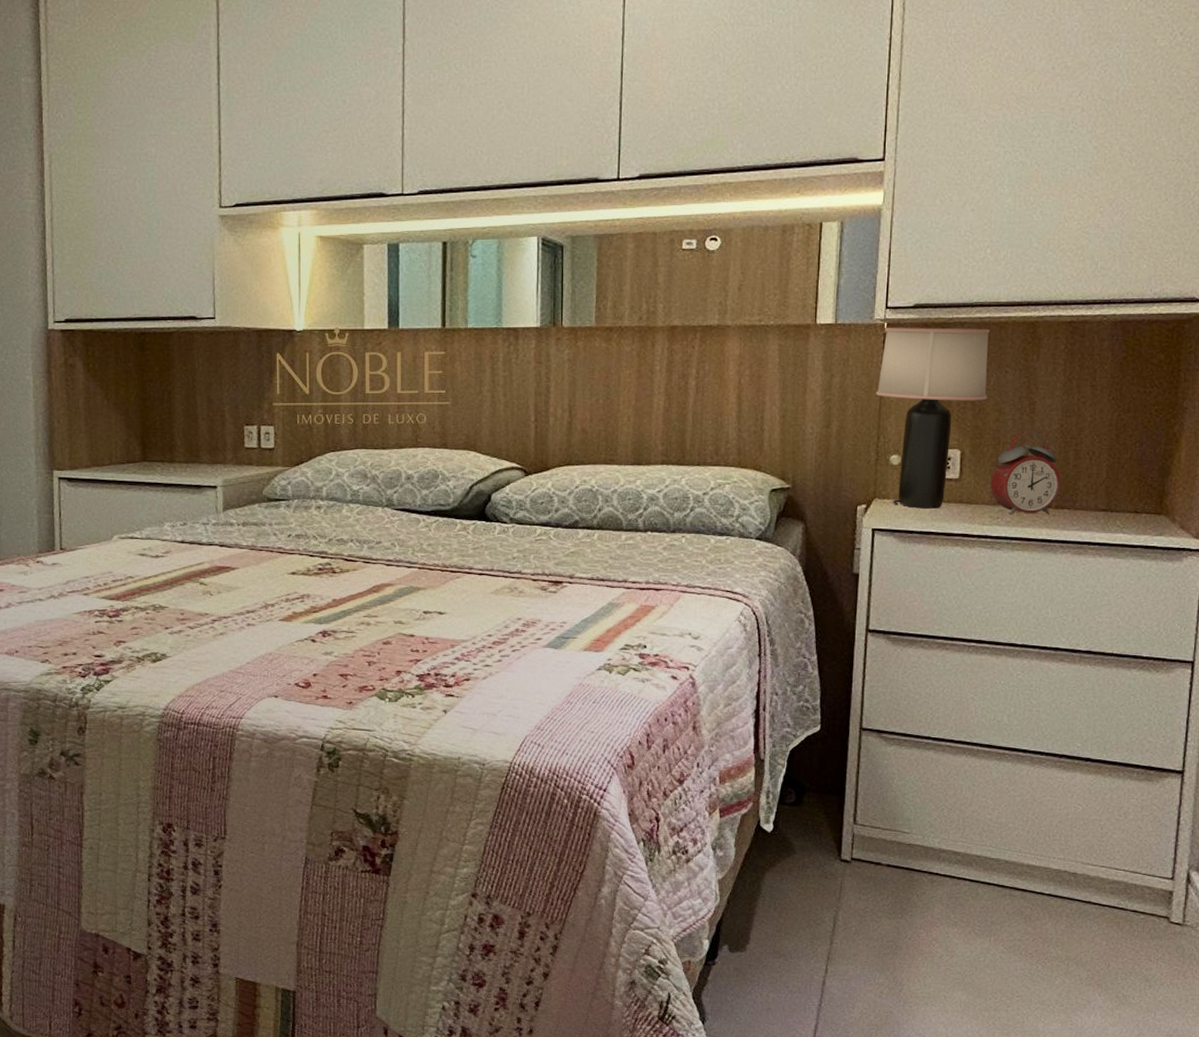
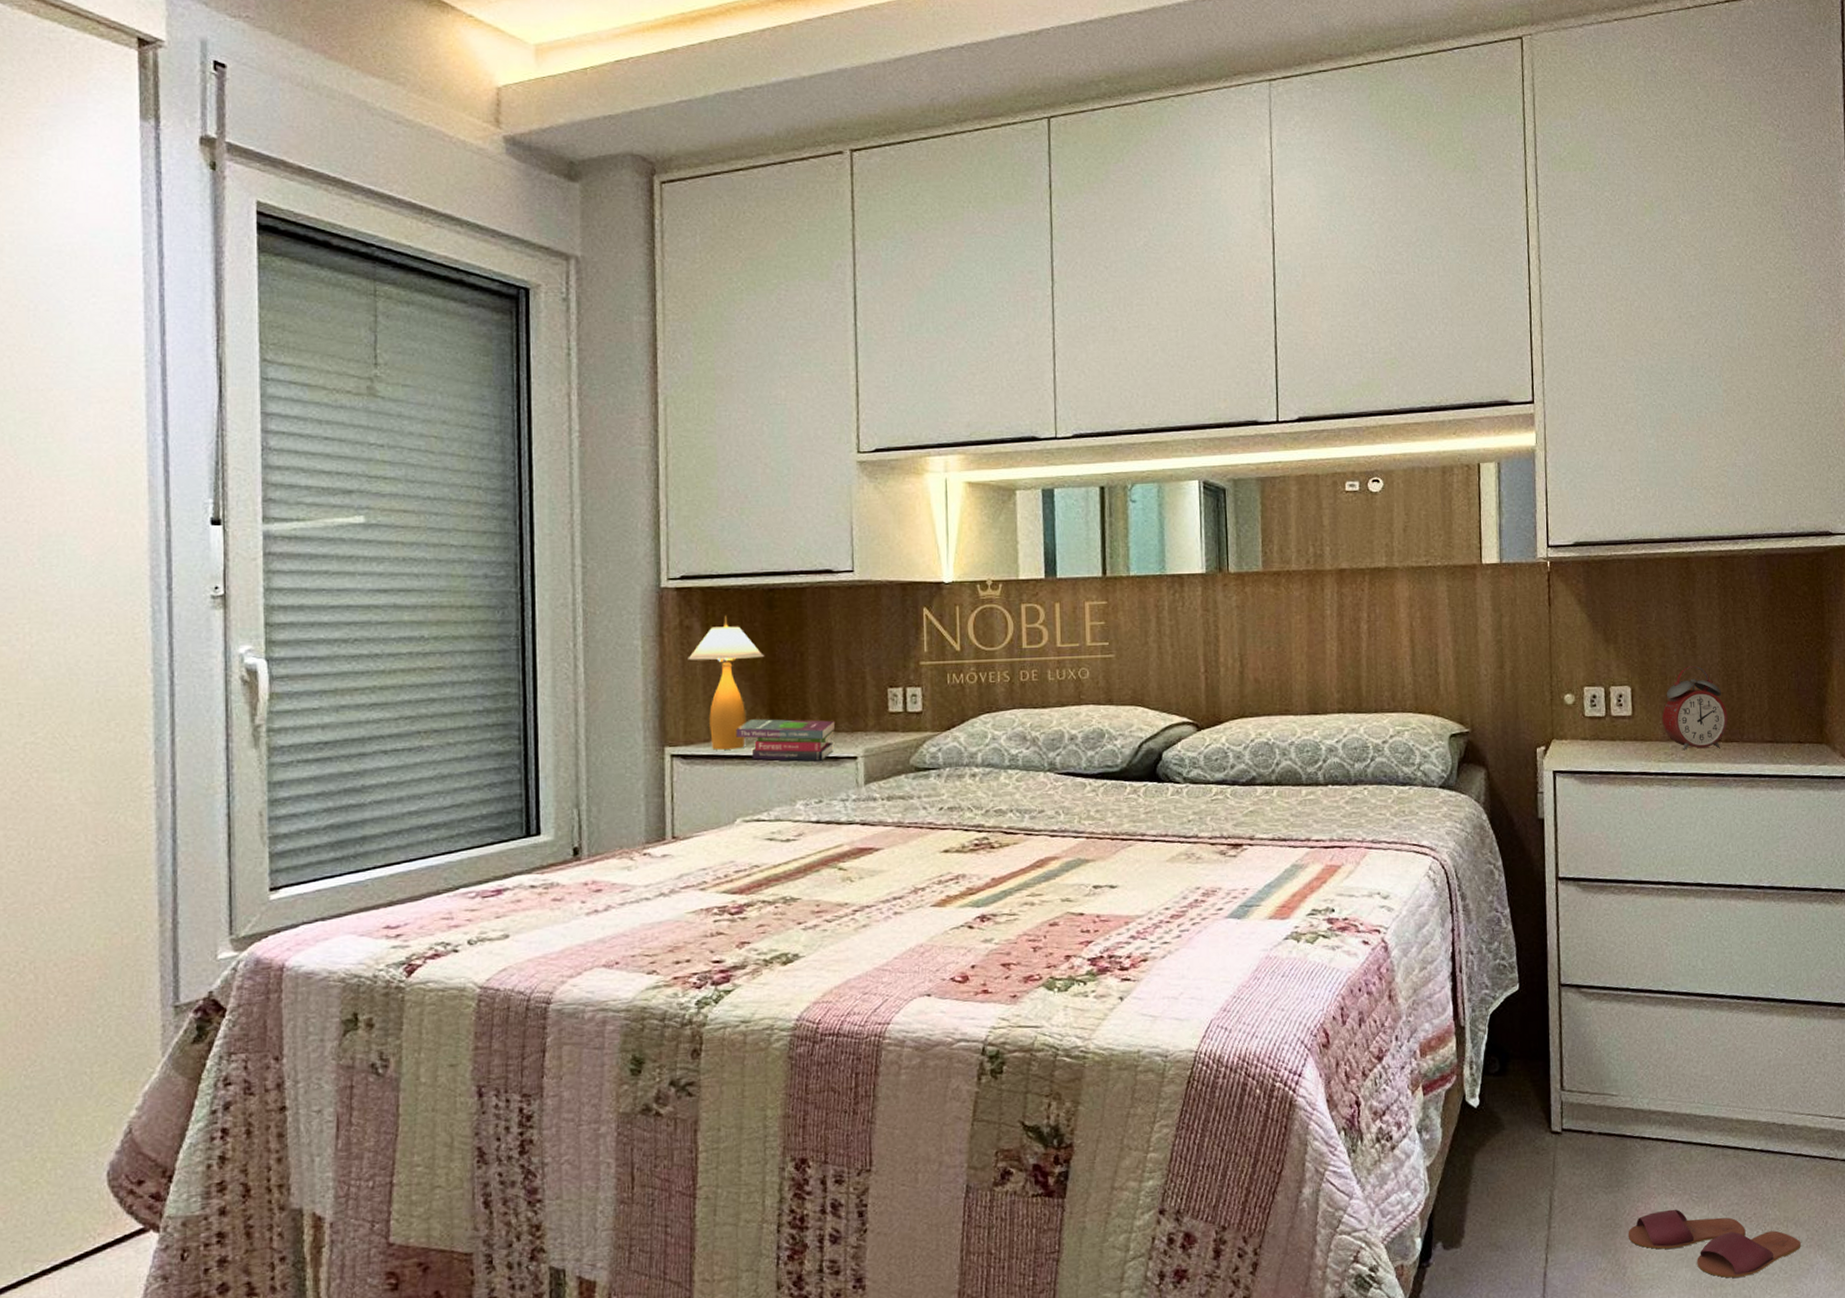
table lamp: none [72,356,138,475] -> present [688,616,765,750]
books: none [113,449,197,488] -> present [736,719,835,762]
table lamp: present [875,327,990,509] -> none [1544,565,1651,748]
slippers: none [907,938,1081,1004] -> present [1628,1209,1801,1278]

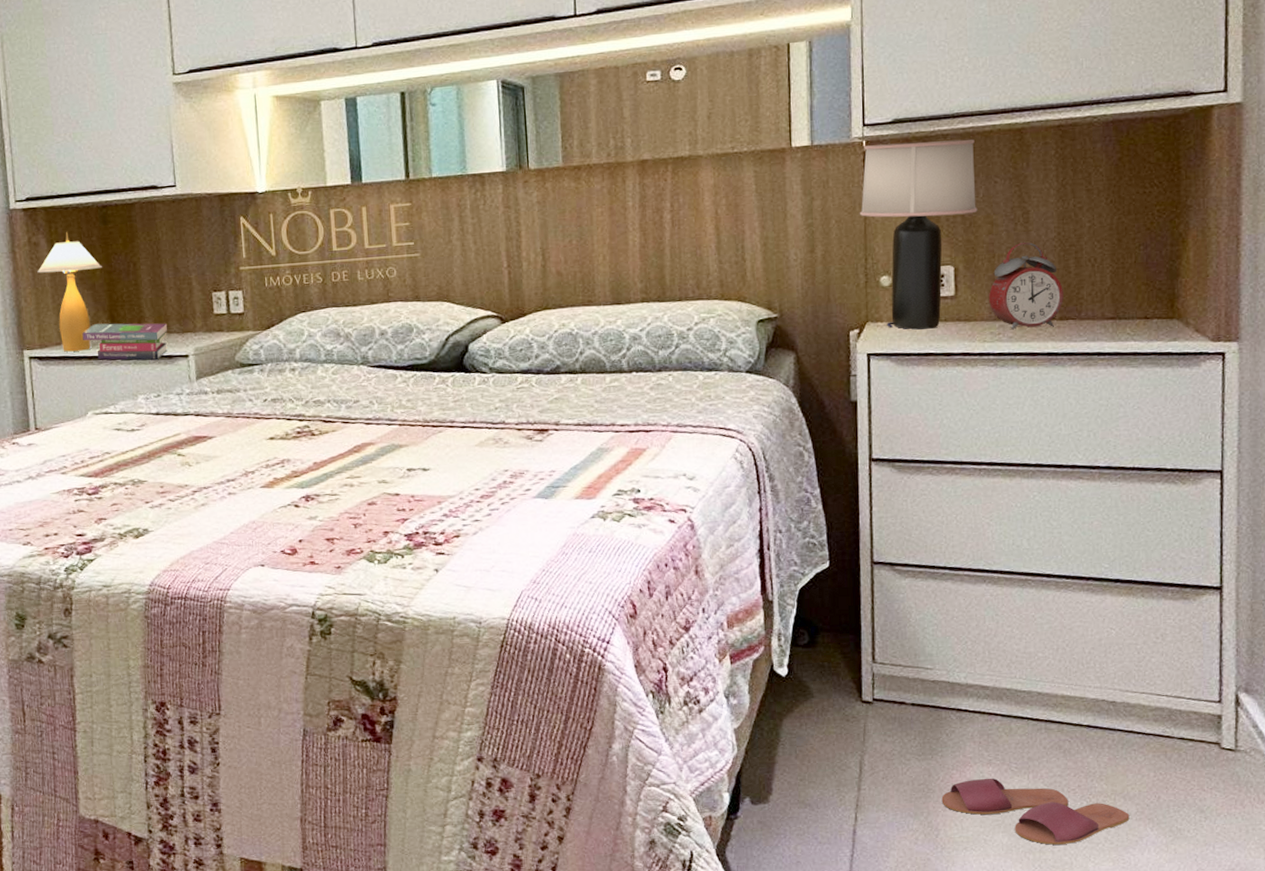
table lamp: none [1544,565,1651,748] -> present [859,139,978,330]

